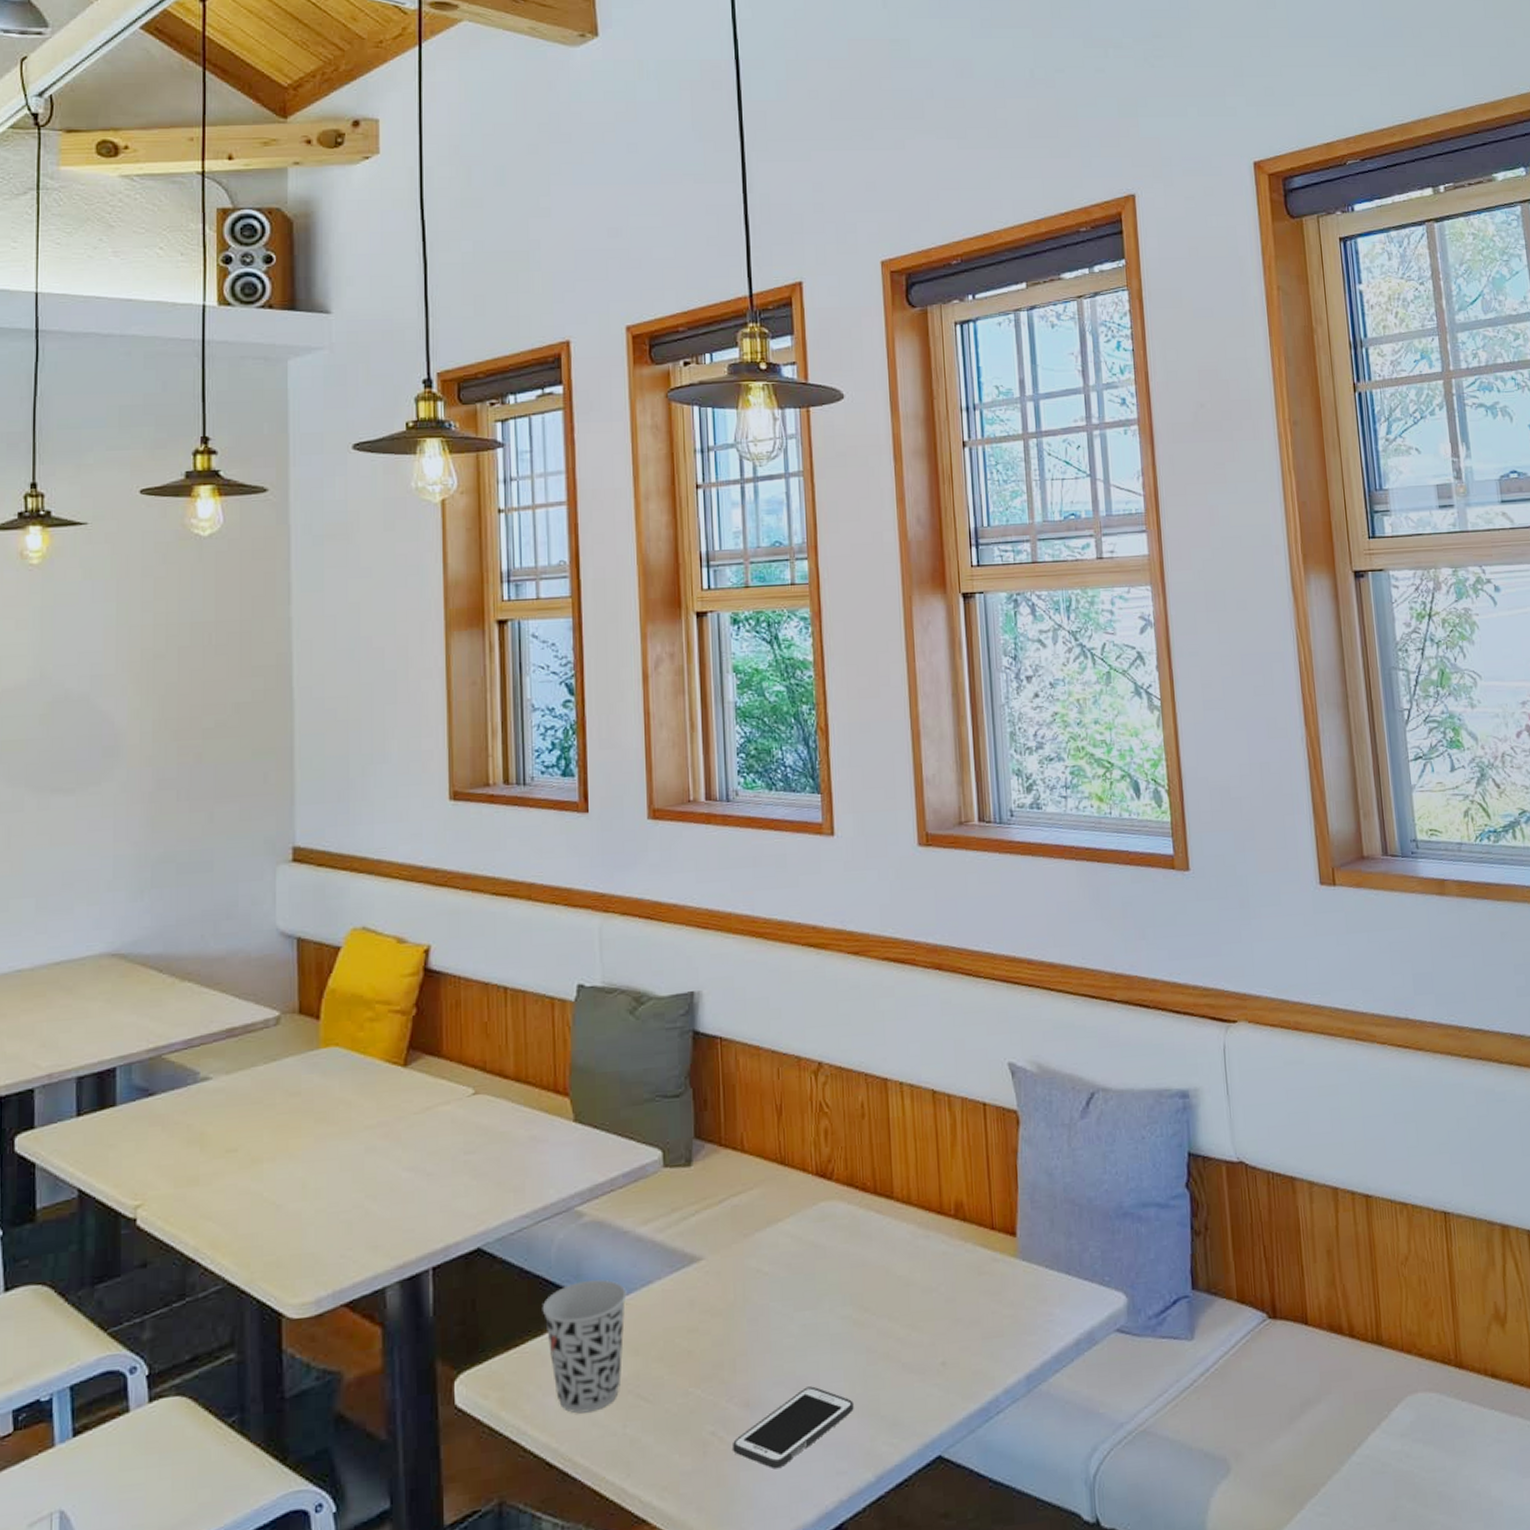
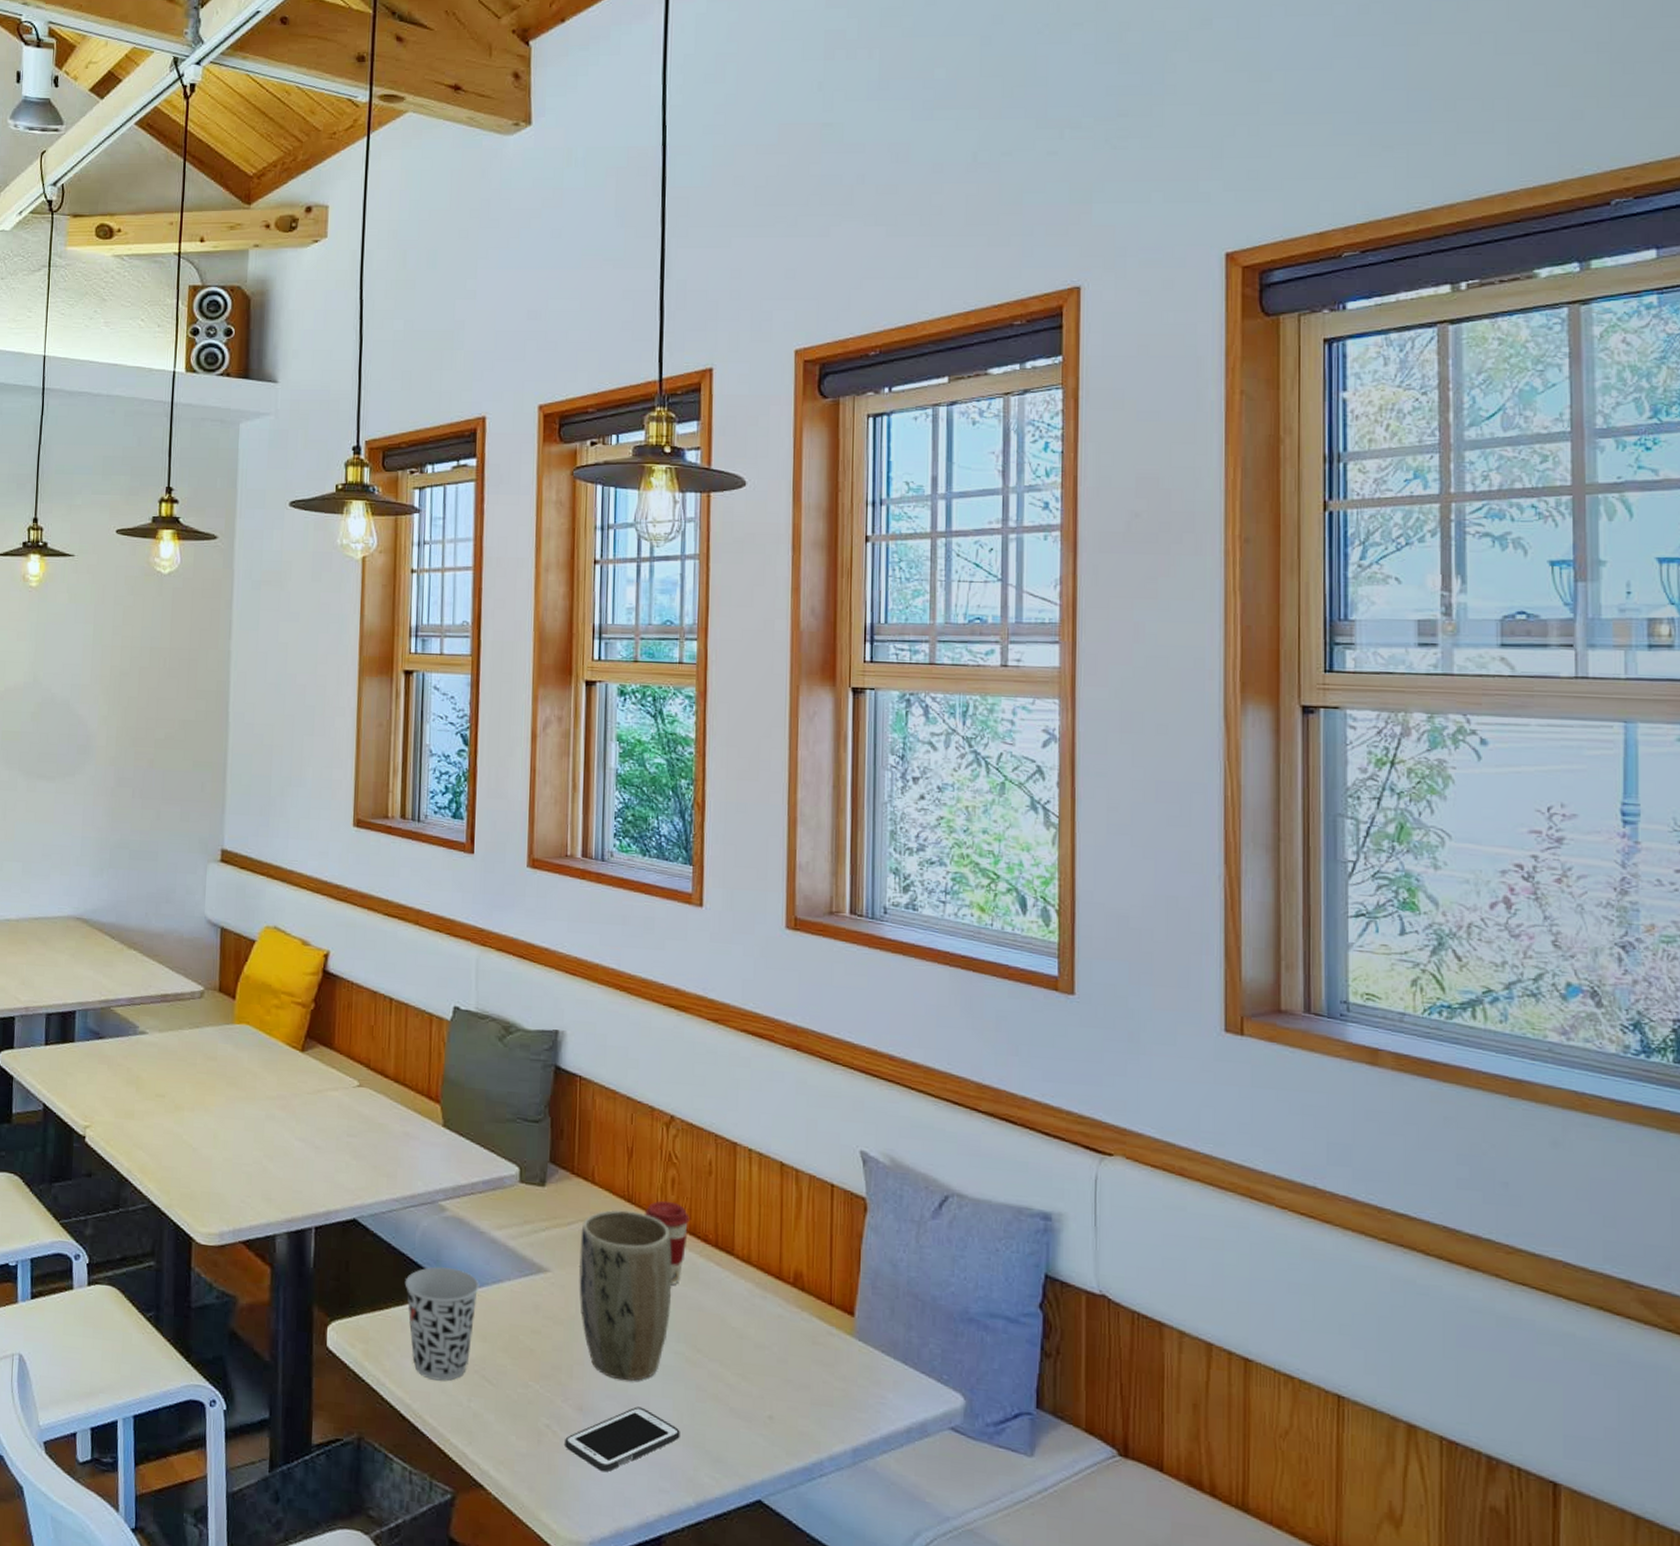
plant pot: none [733,1173,834,1363] -> present [579,1210,672,1381]
coffee cup: none [799,1154,846,1244] -> present [645,1200,690,1285]

